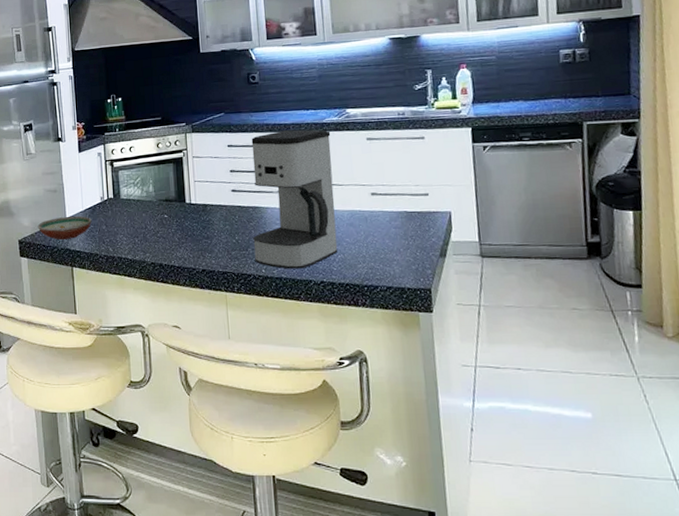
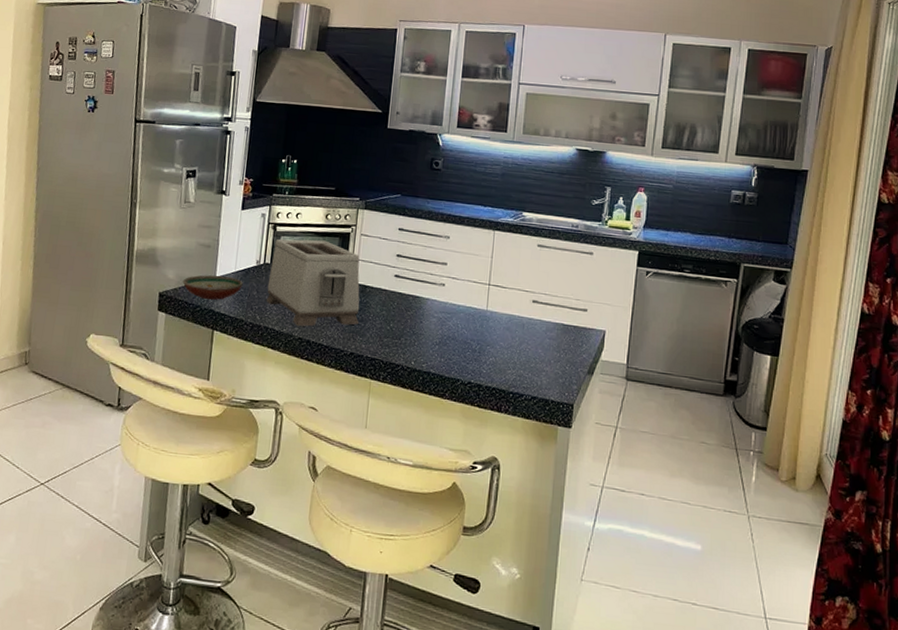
toaster: none [114,168,206,253] -> present [265,239,360,327]
coffee maker: present [251,129,338,269] -> none [406,223,504,366]

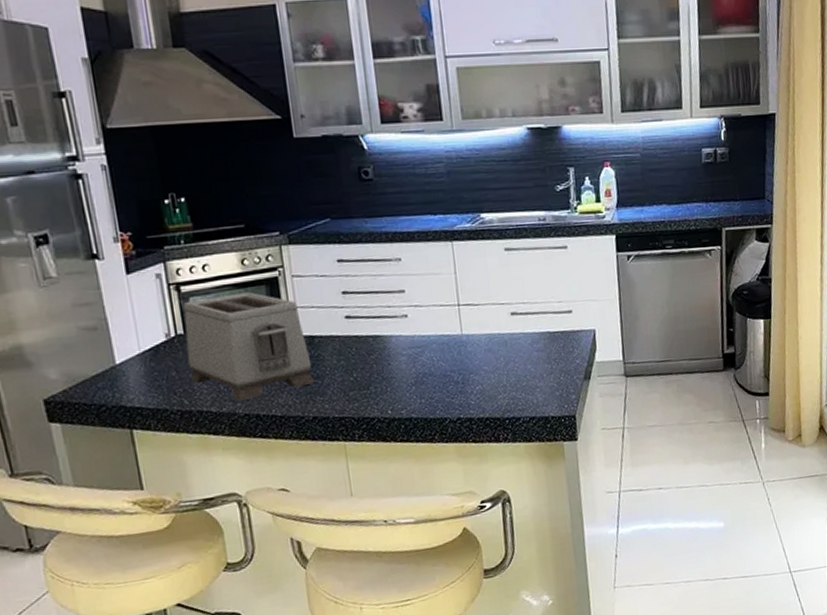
decorative bowl: present [182,275,243,300] -> none [71,360,155,395]

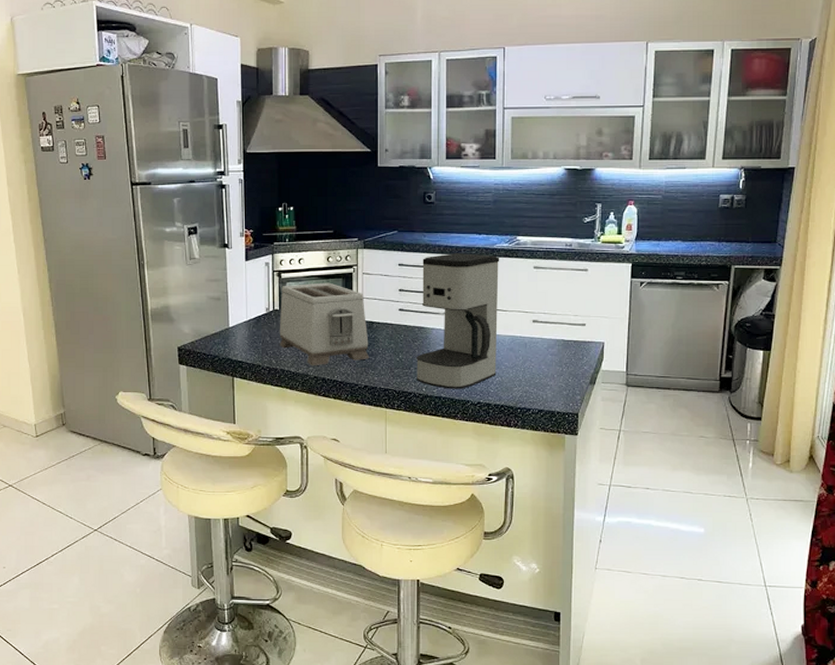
coffee maker: none [367,239,476,408] -> present [416,253,500,389]

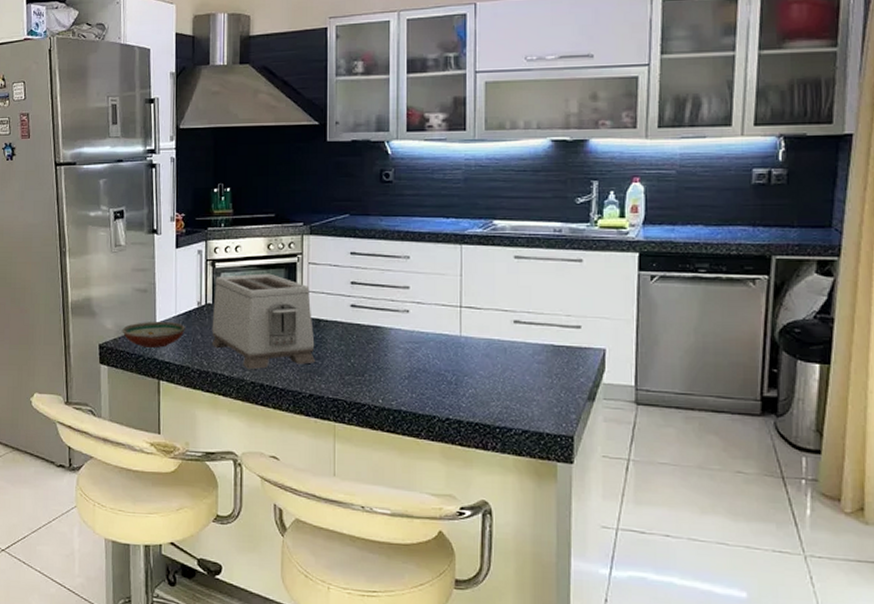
decorative bowl: none [198,326,256,349] -> present [122,322,185,348]
coffee maker: present [416,253,500,389] -> none [371,240,472,402]

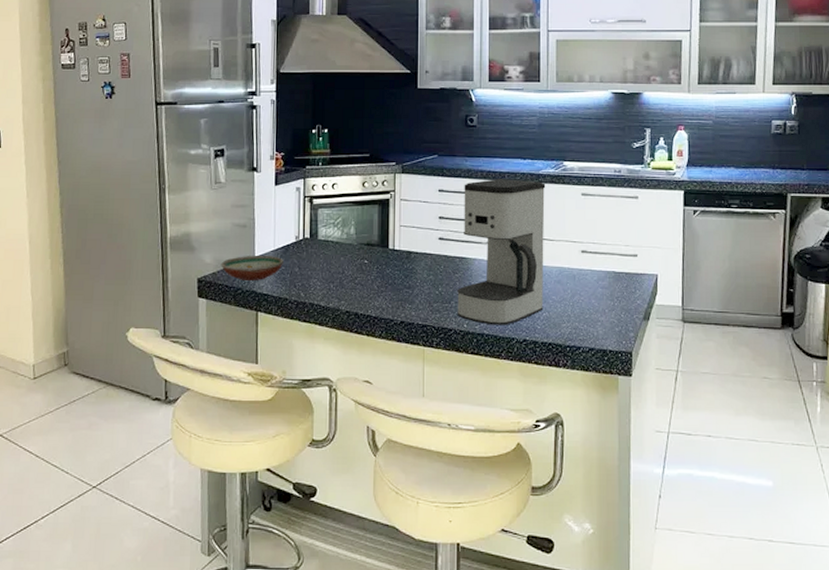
toaster: present [211,273,316,370] -> none [308,209,407,300]
coffee maker: none [371,240,472,402] -> present [457,179,546,325]

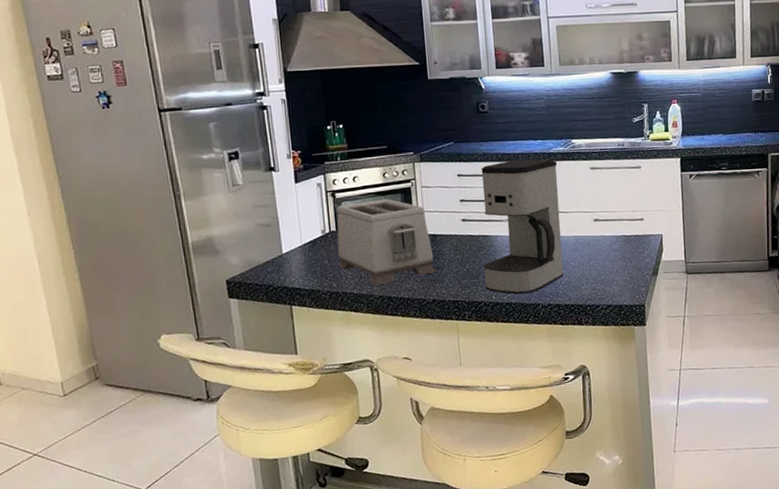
decorative bowl: present [221,256,283,280] -> none [248,251,312,278]
toaster: none [308,209,407,300] -> present [336,198,436,286]

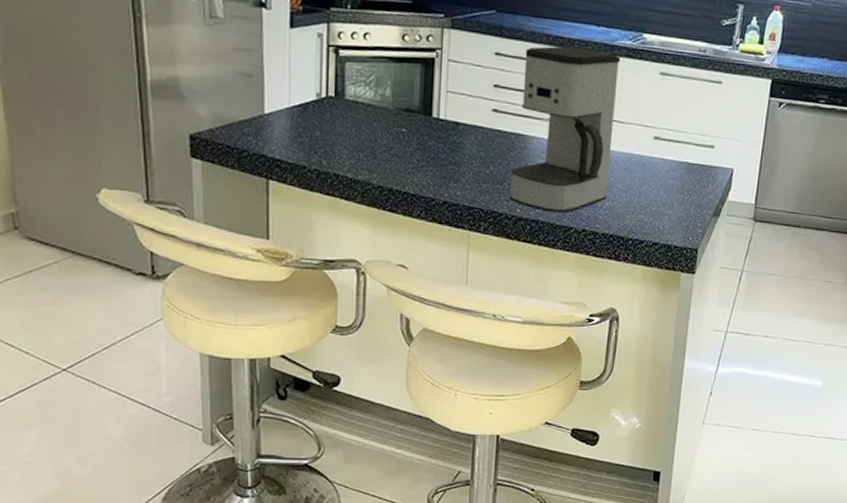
toaster: present [336,198,436,286] -> none [333,65,452,173]

